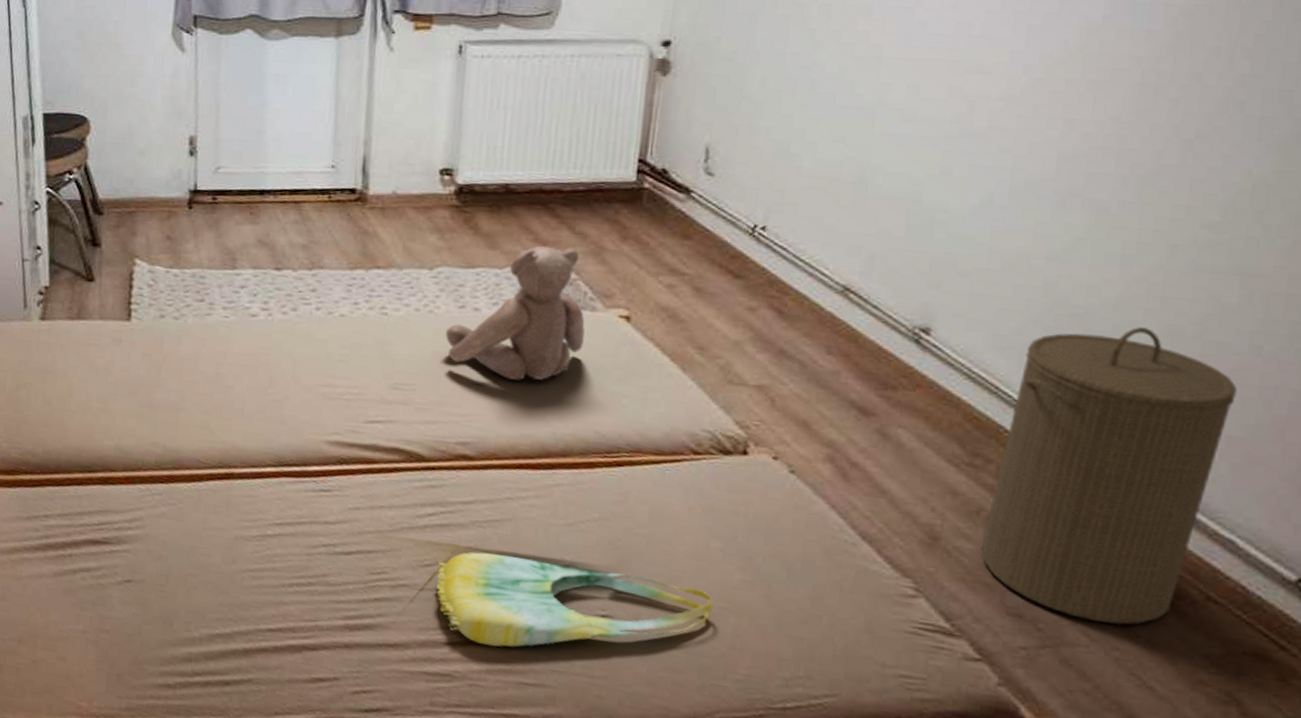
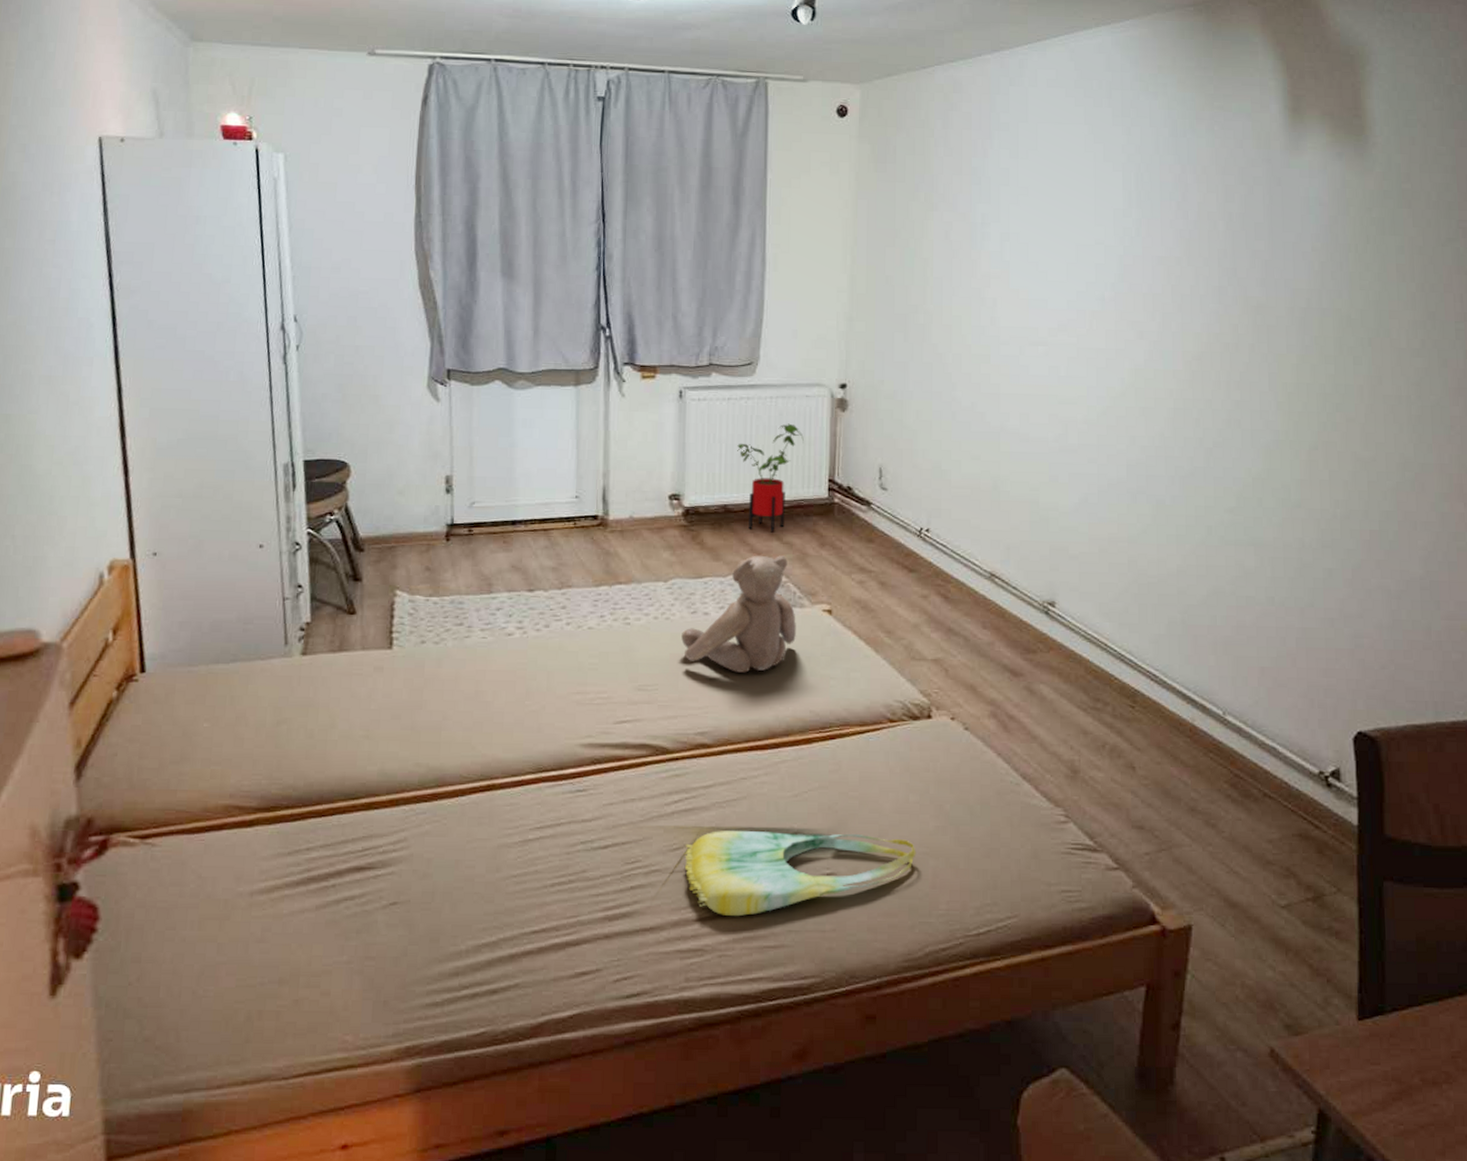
house plant: none [525,88,611,220] -> present [737,423,804,533]
laundry hamper: present [980,327,1237,625] -> none [1108,589,1263,824]

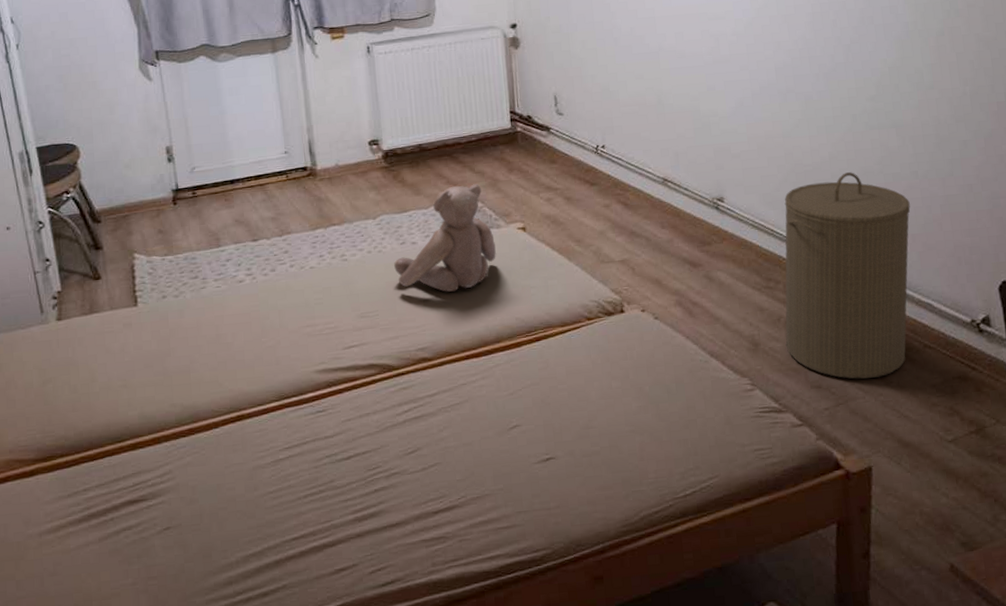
tote bag: present [683,831,916,917] -> none [418,421,624,506]
house plant: present [737,423,804,533] -> none [424,65,484,165]
laundry hamper: none [1108,589,1263,824] -> present [784,172,911,379]

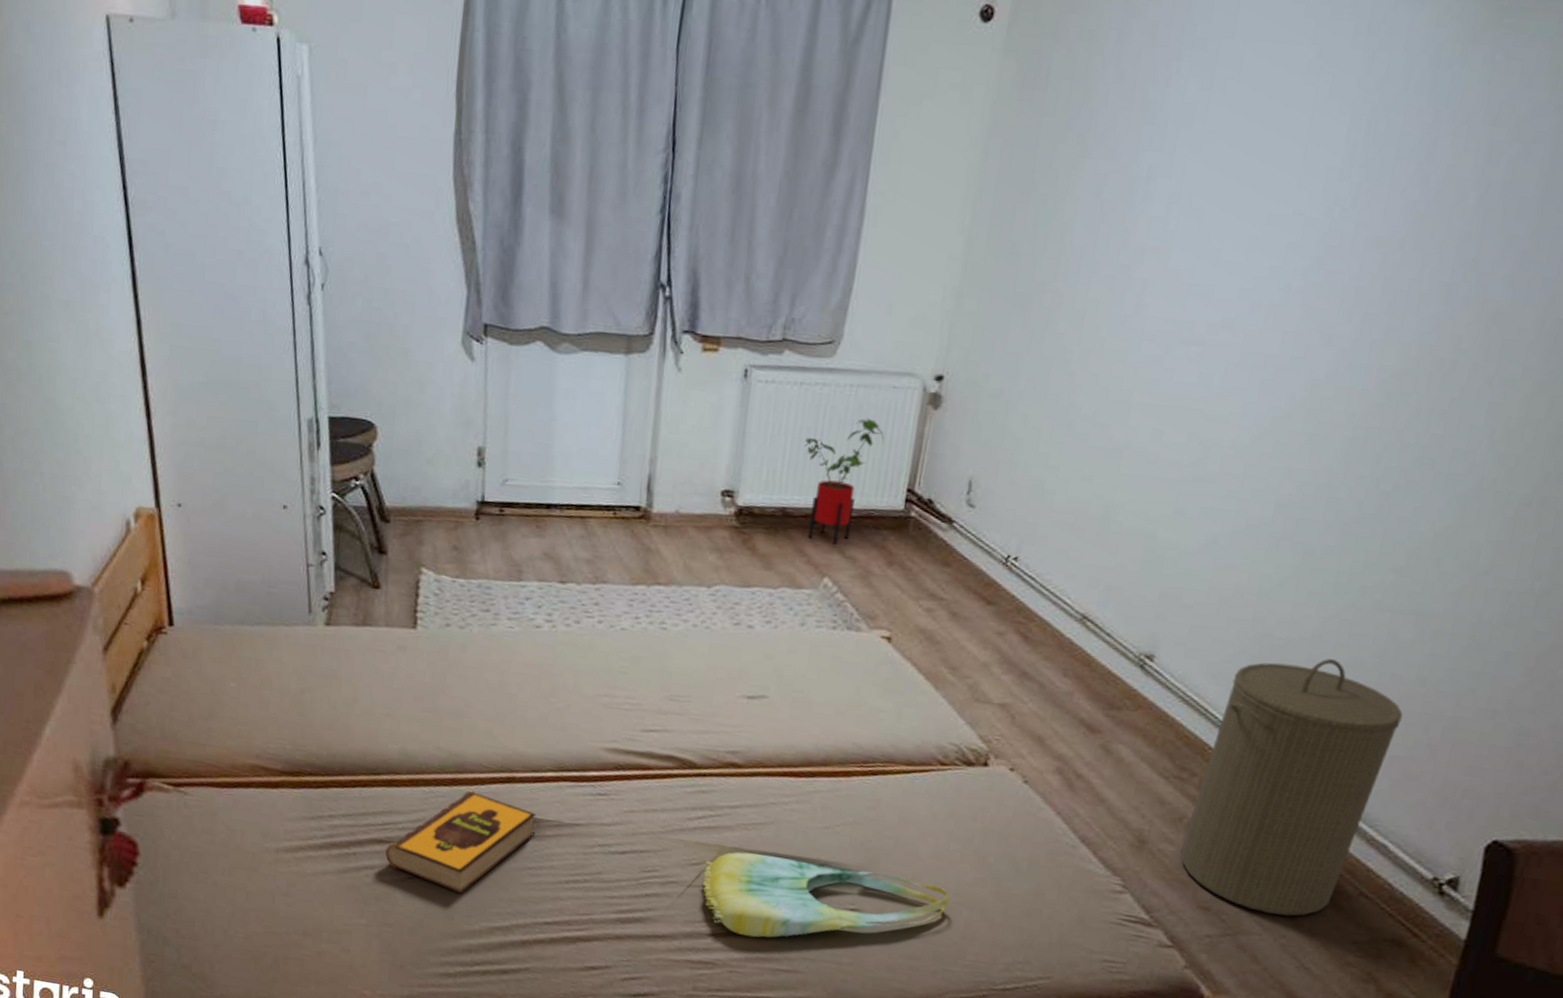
hardback book: none [140,435,271,532] -> present [385,790,537,894]
teddy bear: present [394,184,496,292] -> none [720,567,850,695]
tote bag: none [418,421,624,506] -> present [702,852,950,938]
house plant: none [424,65,484,165] -> present [804,418,885,545]

